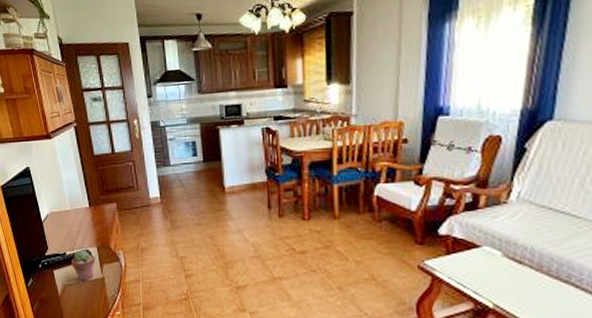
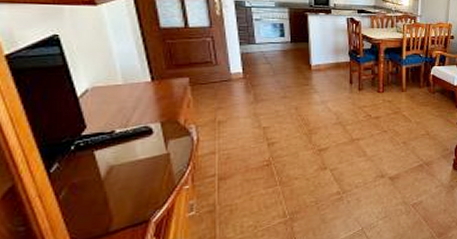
potted succulent: present [71,250,95,282] -> none [123,126,157,161]

